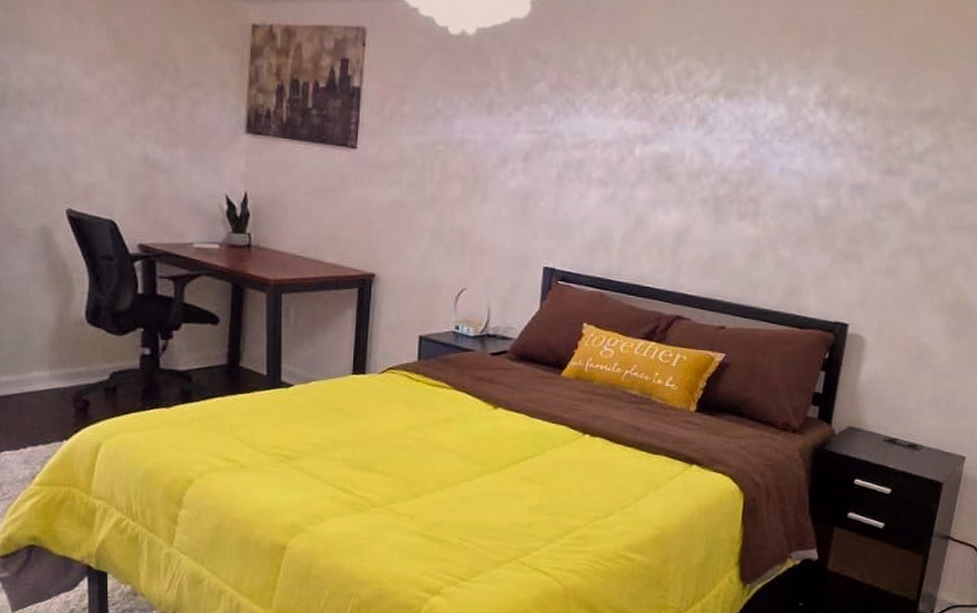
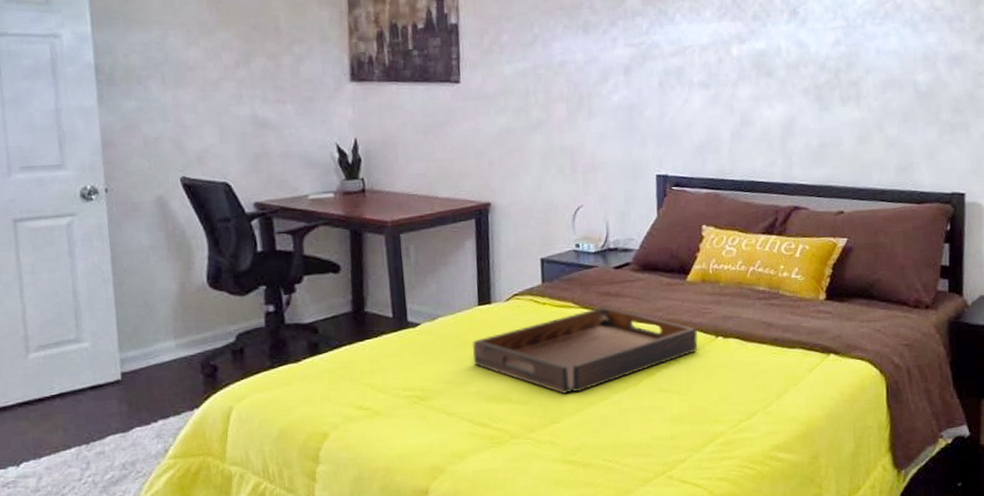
serving tray: none [342,391,566,471] -> present [471,307,699,394]

